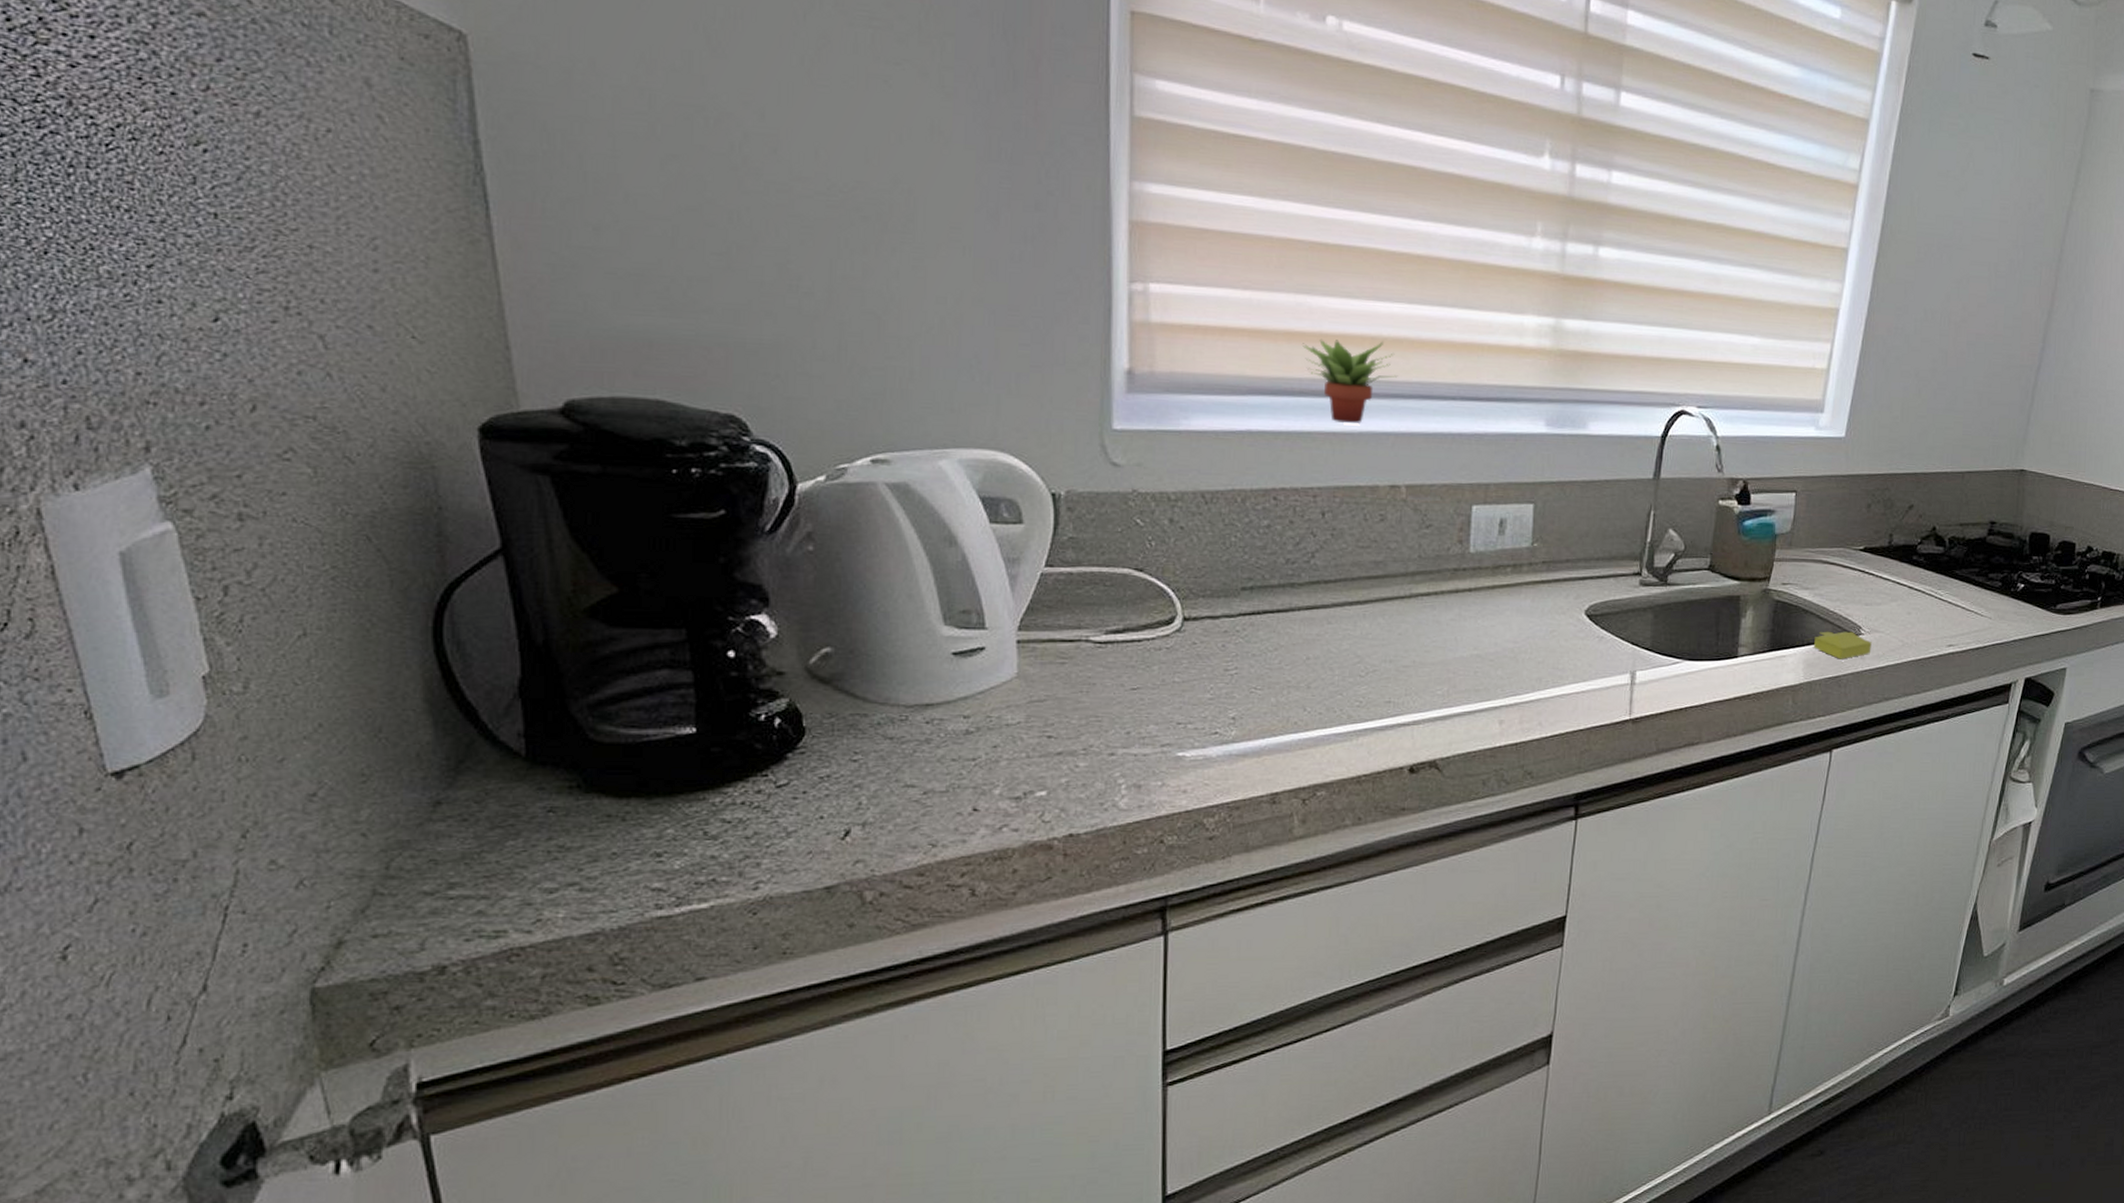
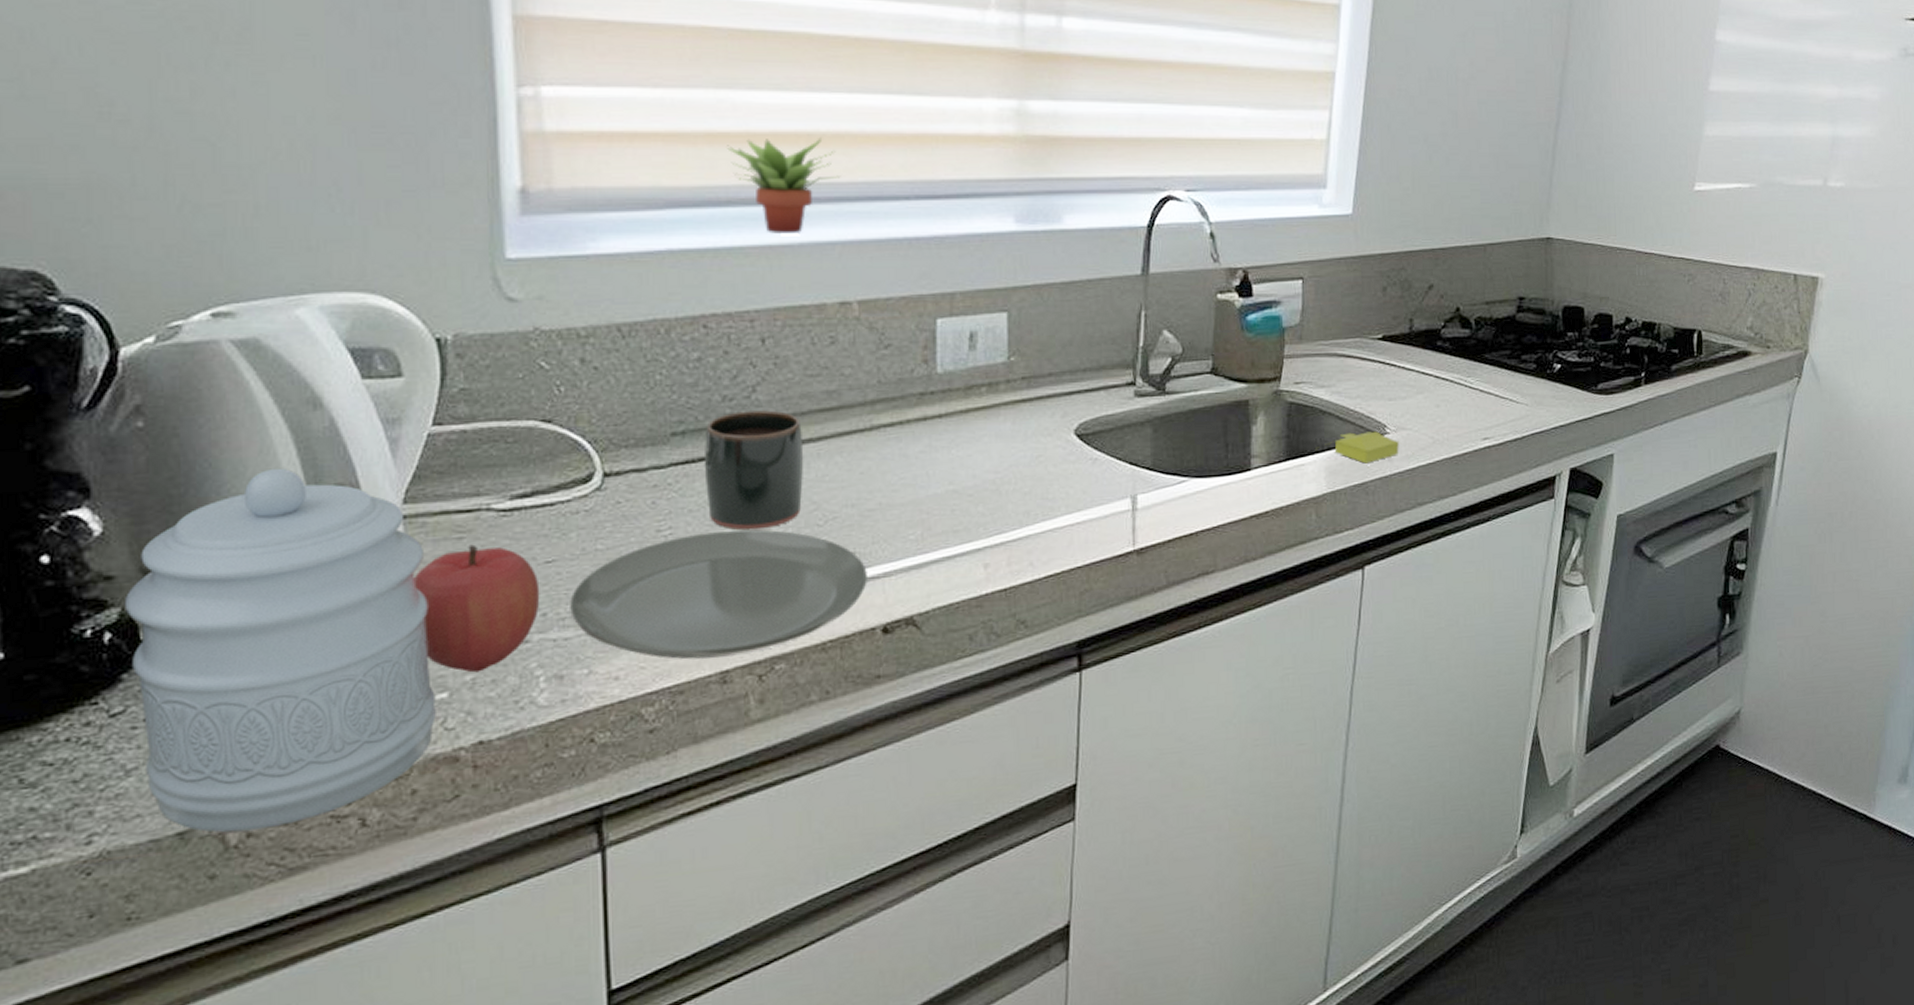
jar: none [791,593,1036,891] -> present [124,468,436,833]
fruit: none [1023,669,1126,777] -> present [413,544,540,673]
plate: none [1149,675,1399,781] -> present [570,529,867,660]
mug: none [1267,573,1352,676] -> present [704,410,804,530]

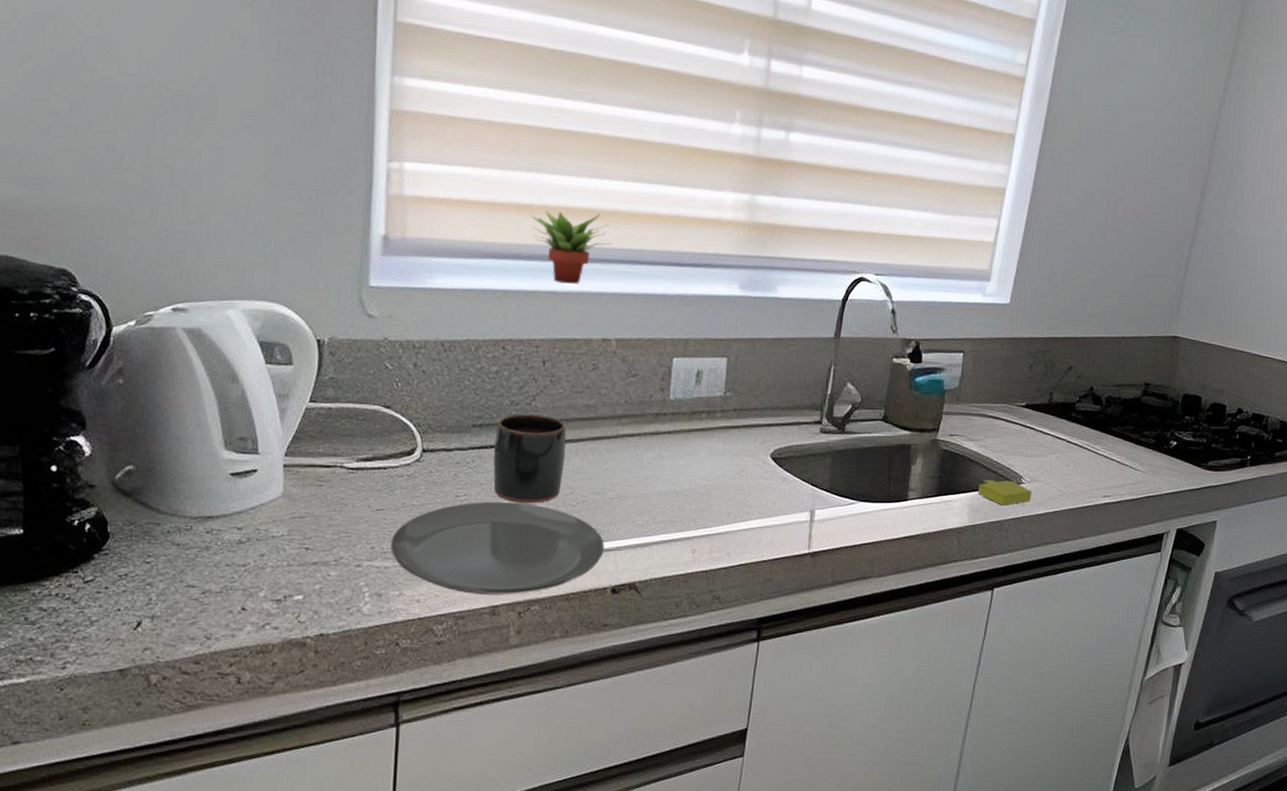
jar: present [124,468,436,833] -> none [100,421,296,675]
fruit: present [413,544,540,673] -> none [286,491,371,584]

